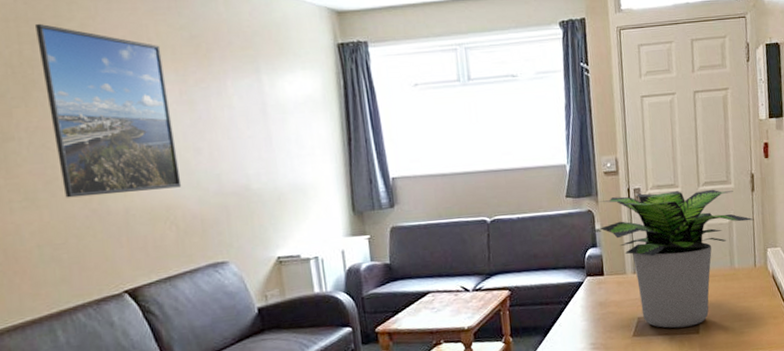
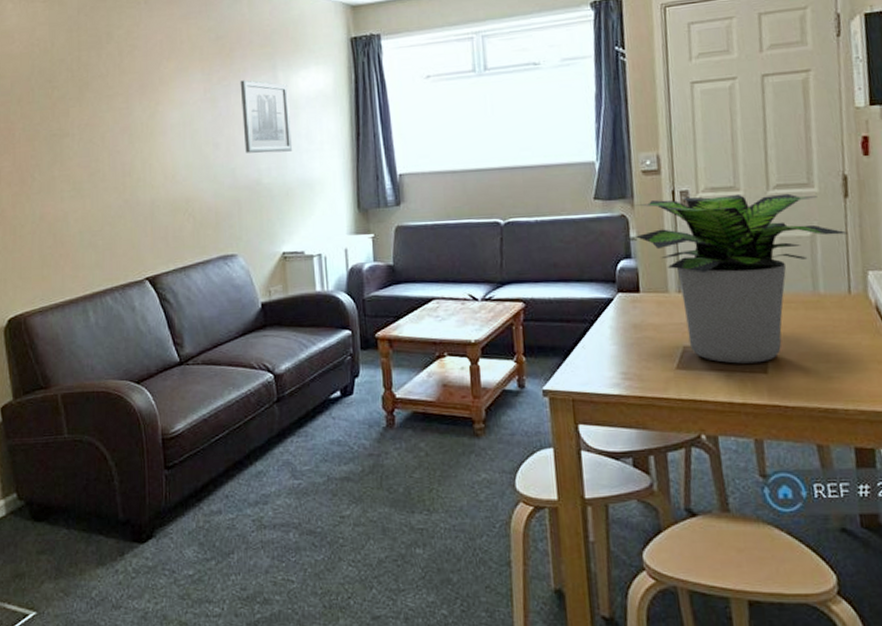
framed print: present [36,23,182,198] -> none [92,32,201,189]
wall art: none [220,82,283,159] -> present [240,80,293,153]

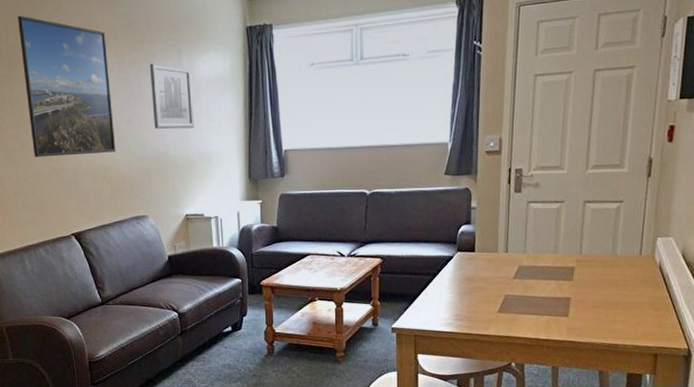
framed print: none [92,32,201,189] -> present [18,15,116,158]
potted plant: present [634,193,848,364] -> none [476,172,646,309]

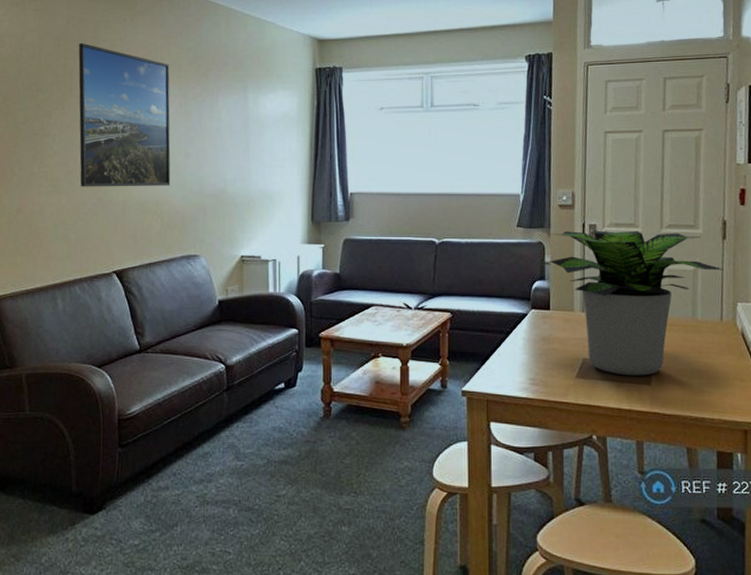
wall art: present [149,63,195,129] -> none [213,98,257,165]
potted plant: none [476,172,646,309] -> present [550,230,724,376]

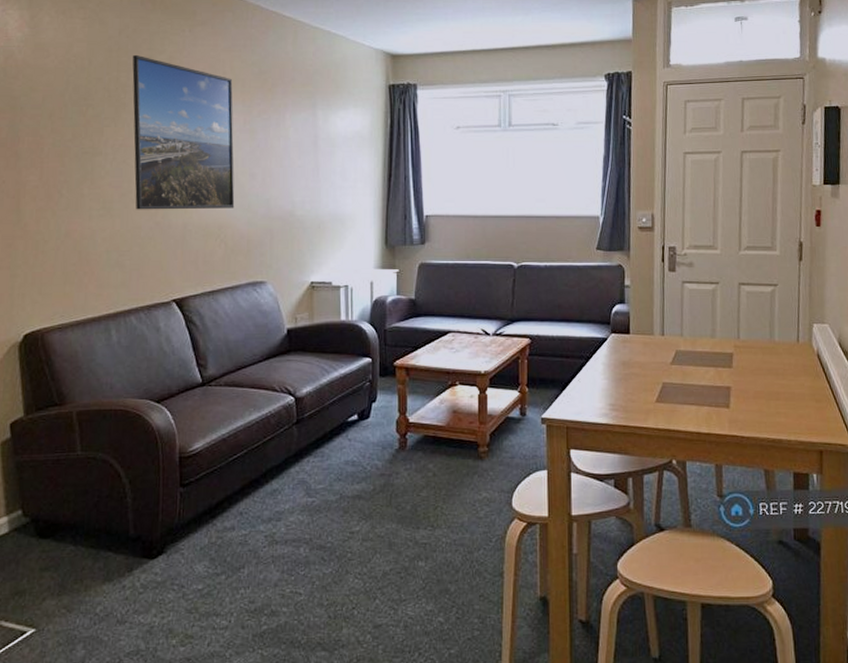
potted plant: present [550,230,724,376] -> none [630,252,800,399]

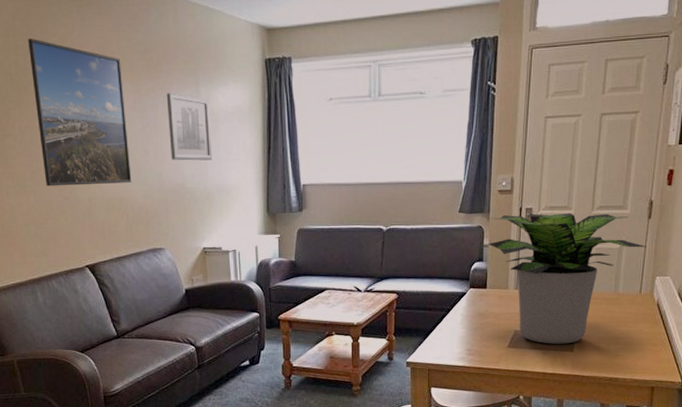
wall art: none [279,115,327,187] -> present [166,93,213,161]
potted plant: none [630,252,800,399] -> present [488,212,646,344]

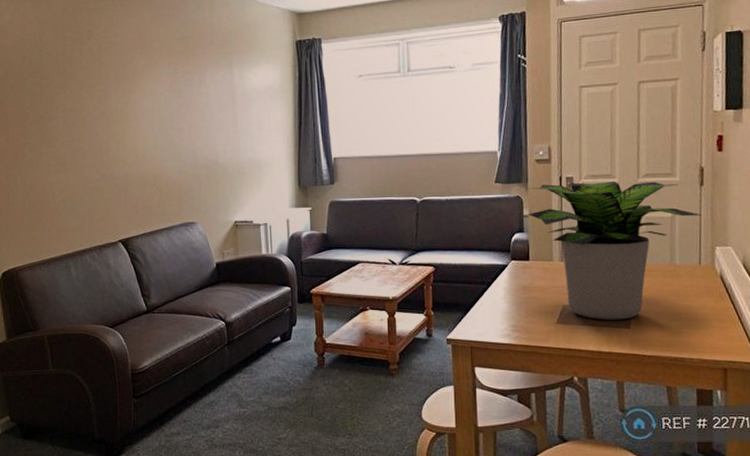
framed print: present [28,38,132,187] -> none [75,30,166,165]
wall art: present [166,93,213,161] -> none [201,74,245,137]

